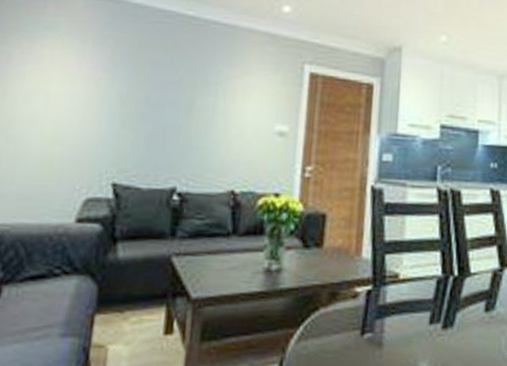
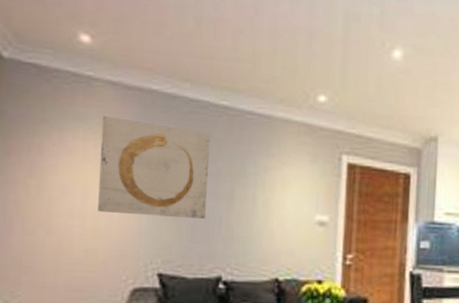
wall art: none [58,24,175,127] -> present [98,115,211,219]

